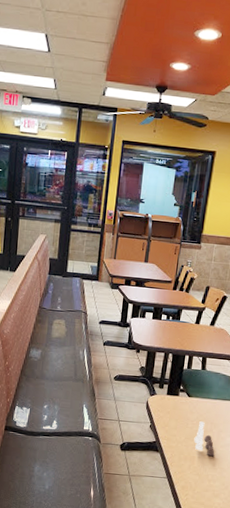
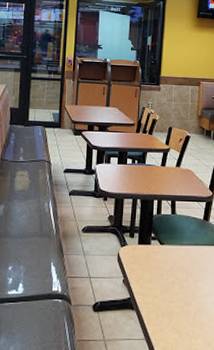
salt and pepper shaker set: present [194,421,215,457] -> none [170,271,193,310]

